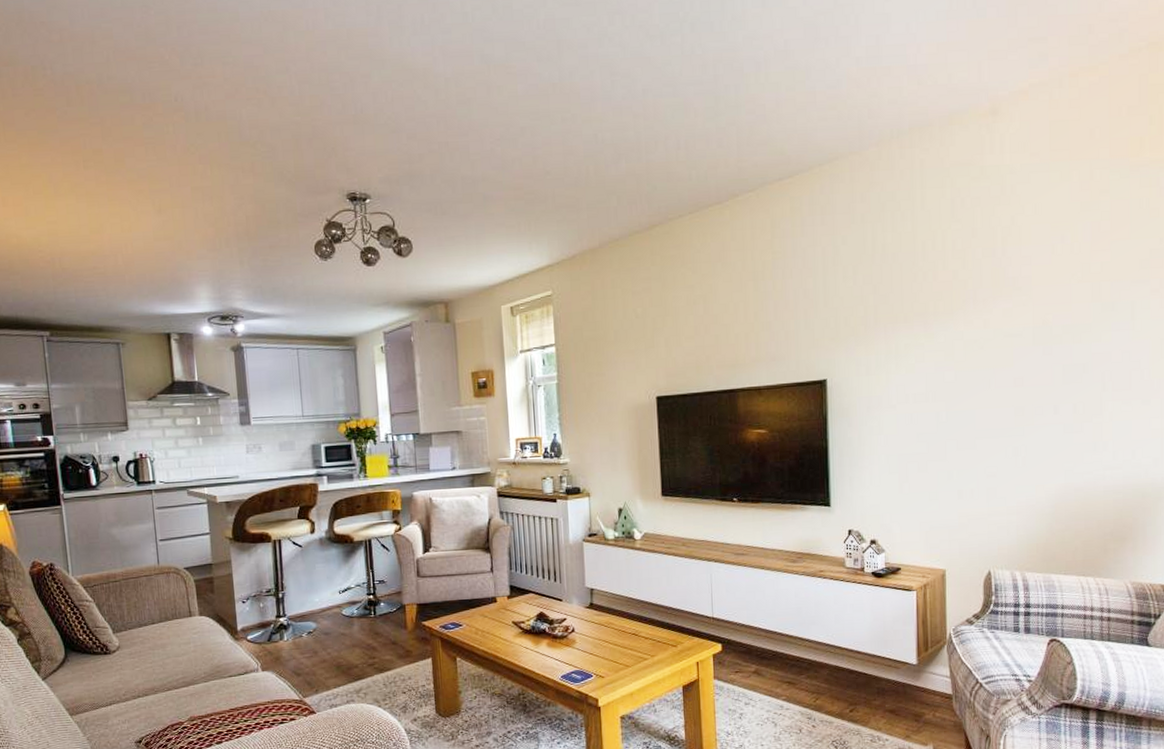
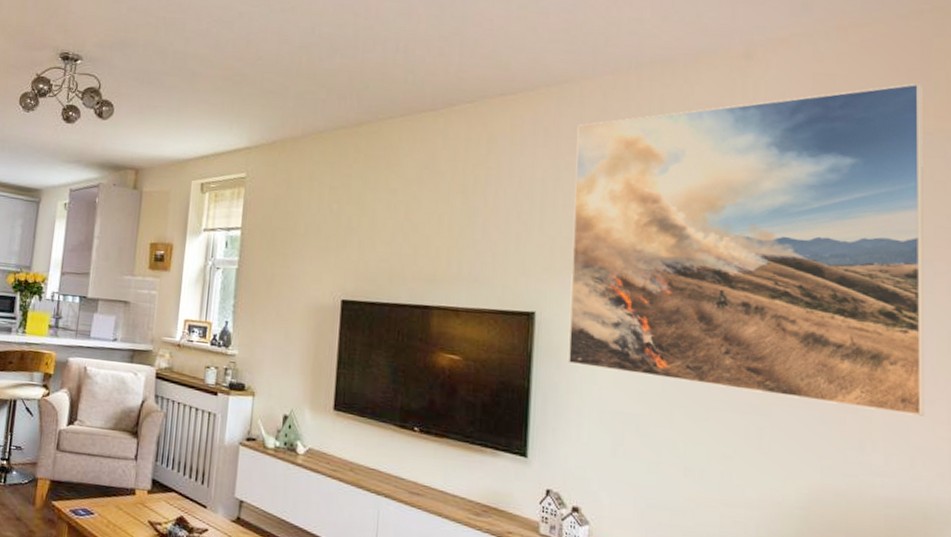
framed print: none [850,118,1144,420] -> present [567,82,926,416]

